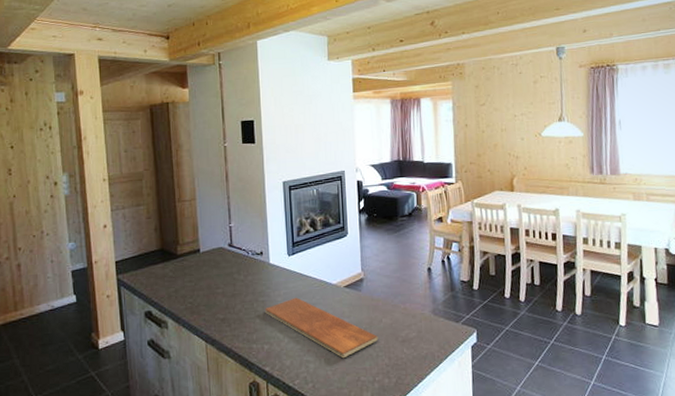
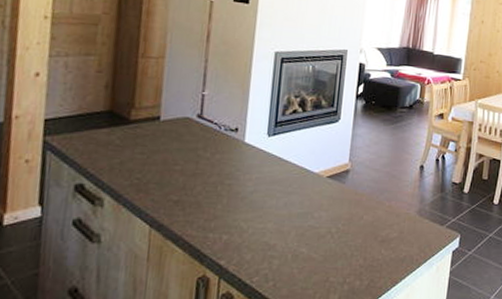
chopping board: present [265,297,379,359] -> none [230,184,356,256]

